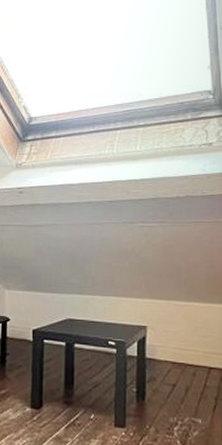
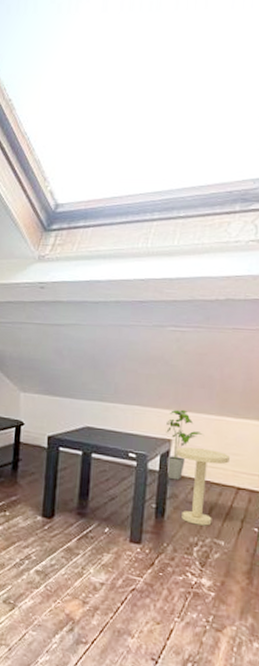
house plant: none [141,298,175,364] -> present [166,409,203,480]
side table: none [151,333,200,406] -> present [176,447,230,526]

